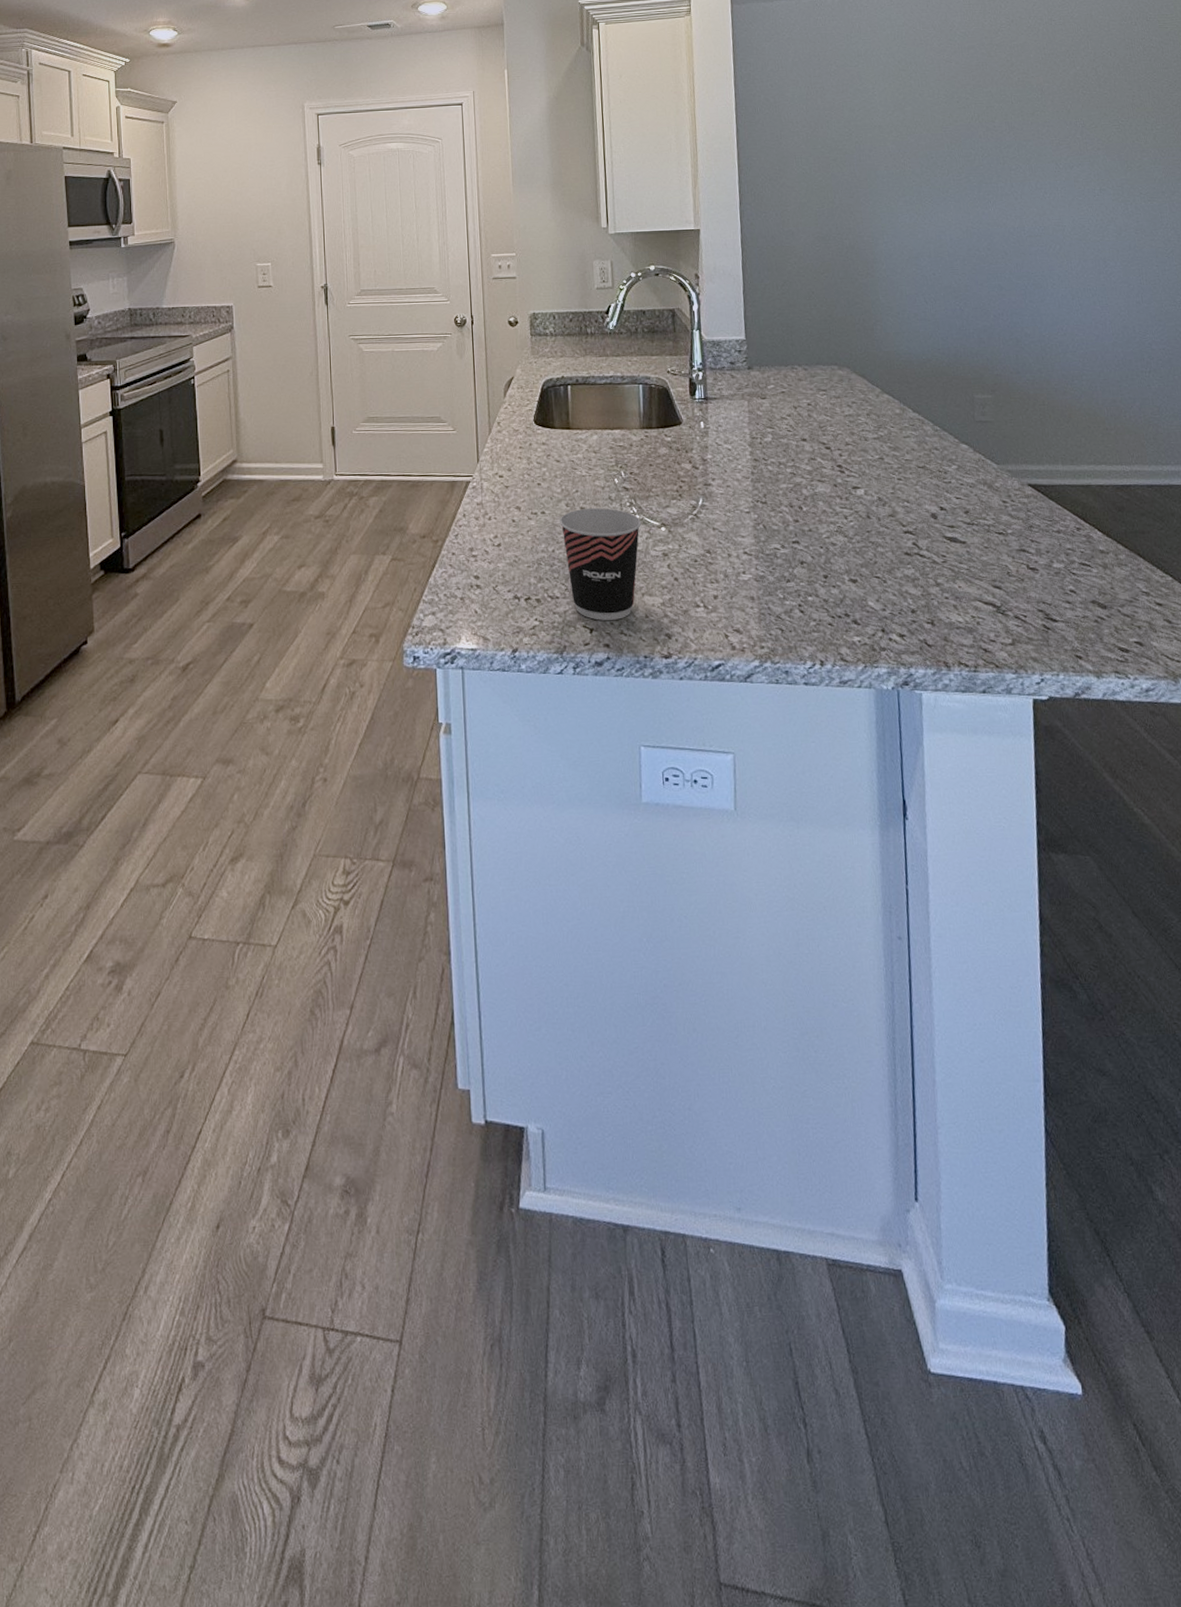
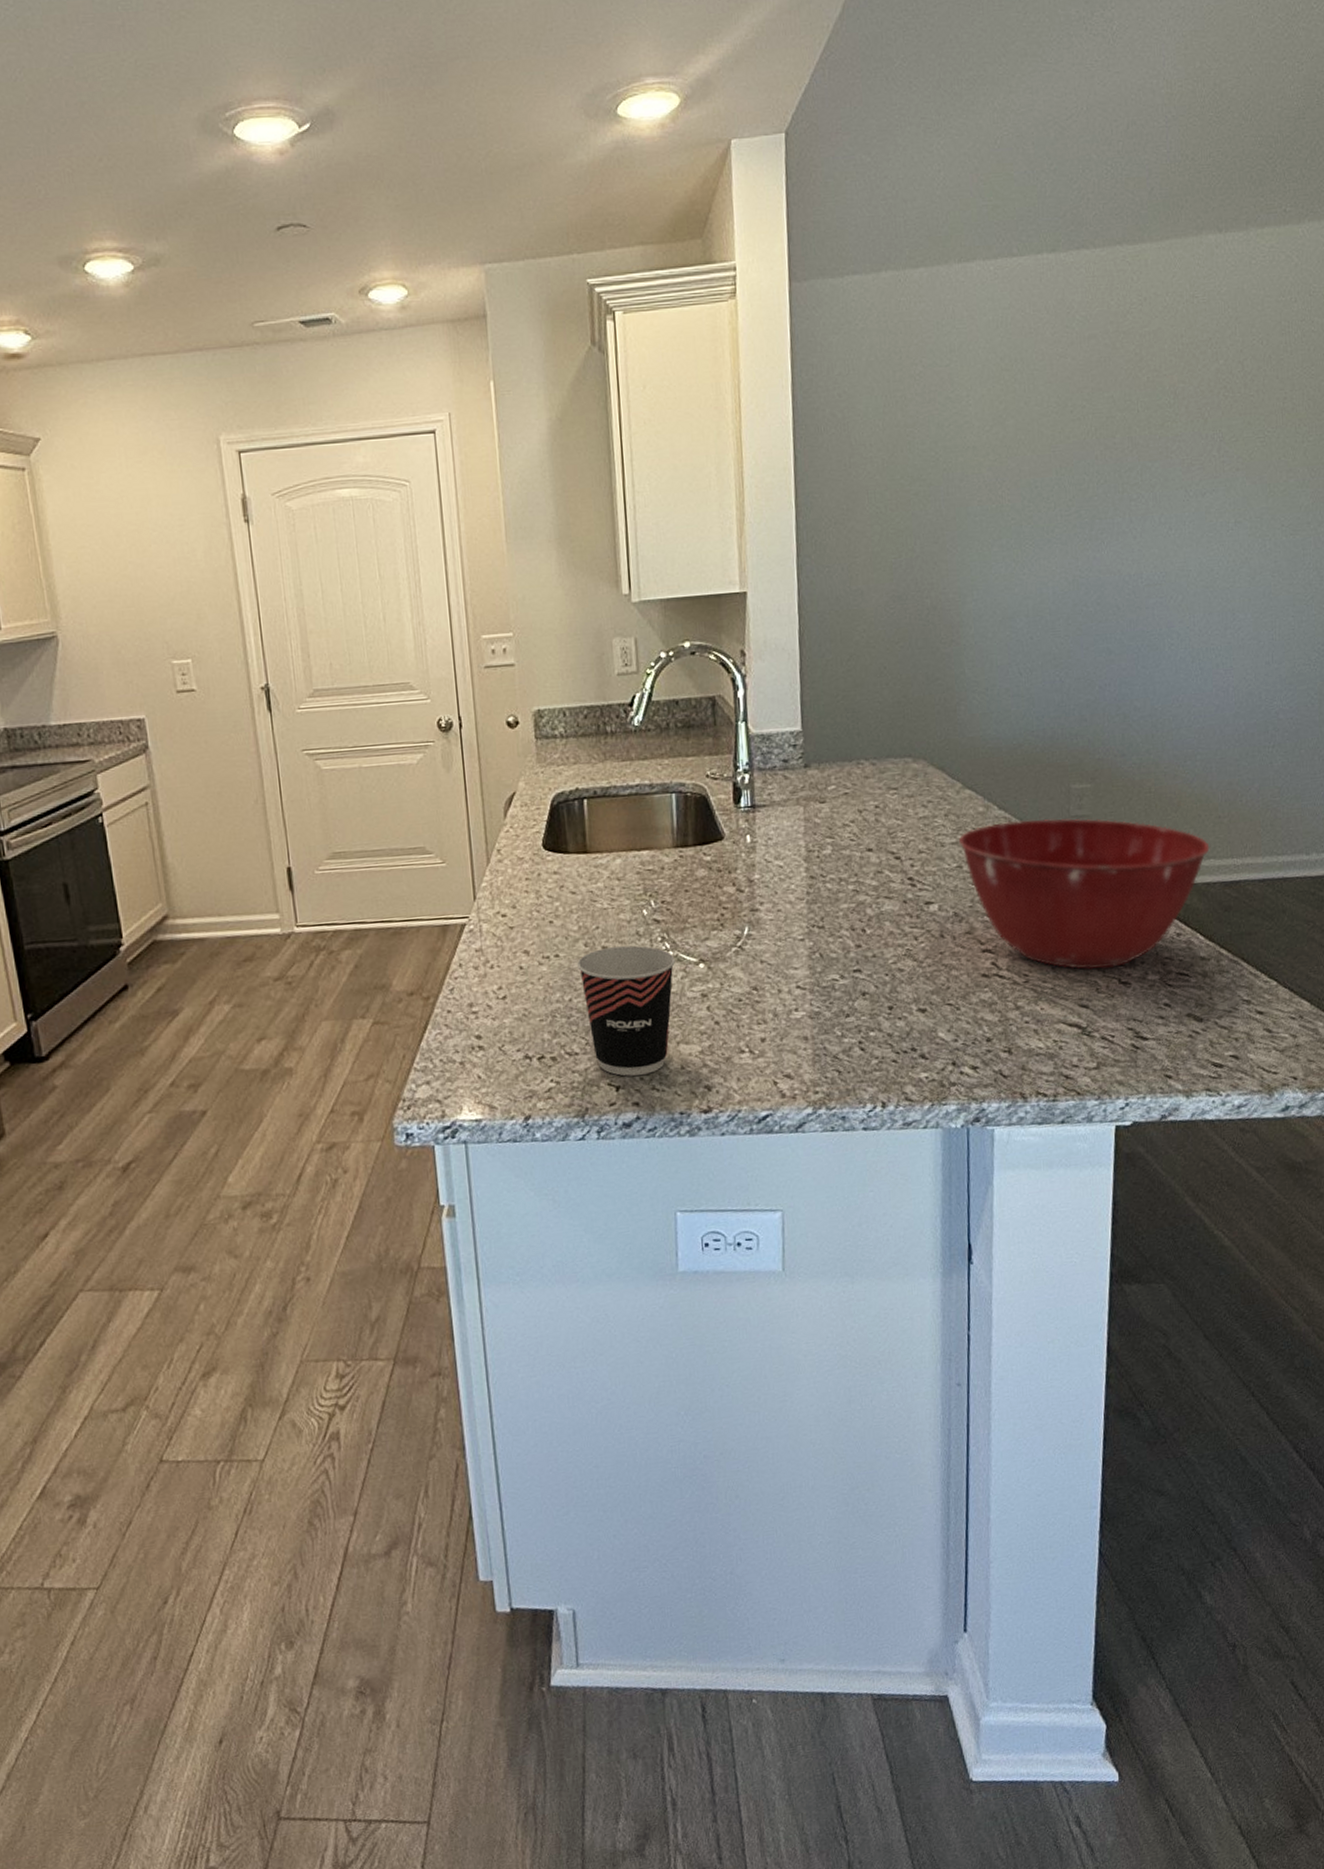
mixing bowl: none [880,422,1101,555] -> present [959,819,1210,970]

